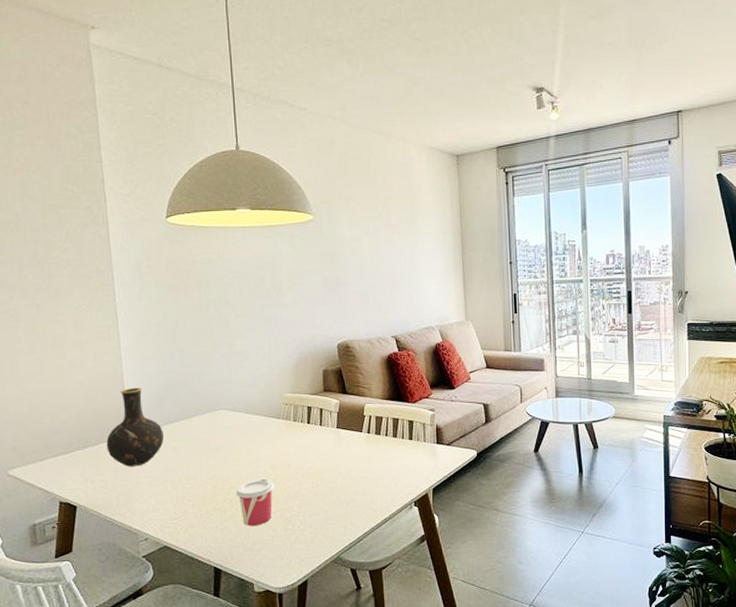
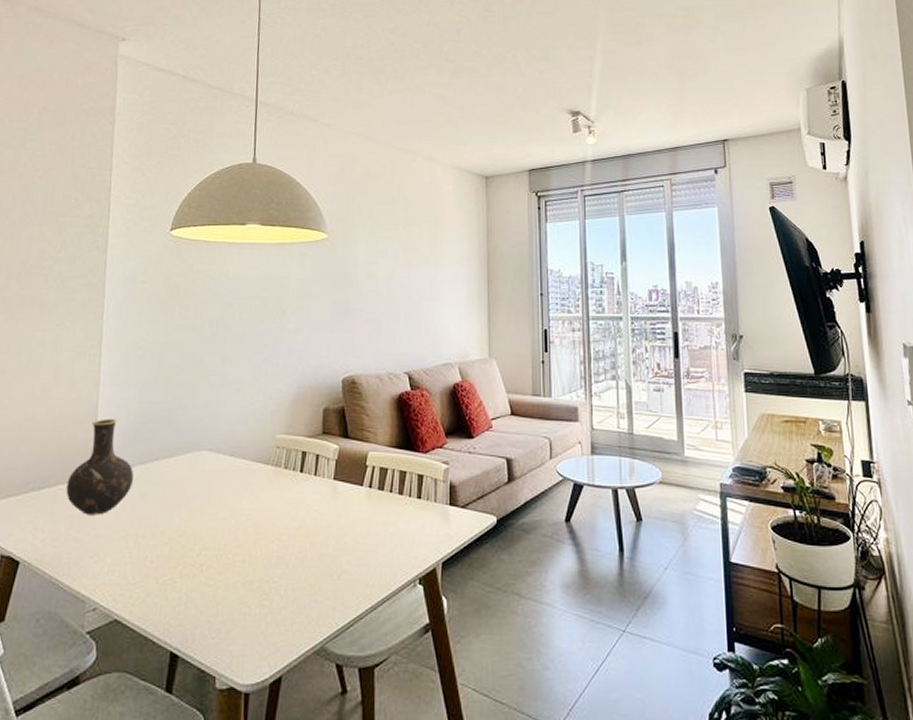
cup: present [235,478,275,526] -> none [207,538,255,599]

